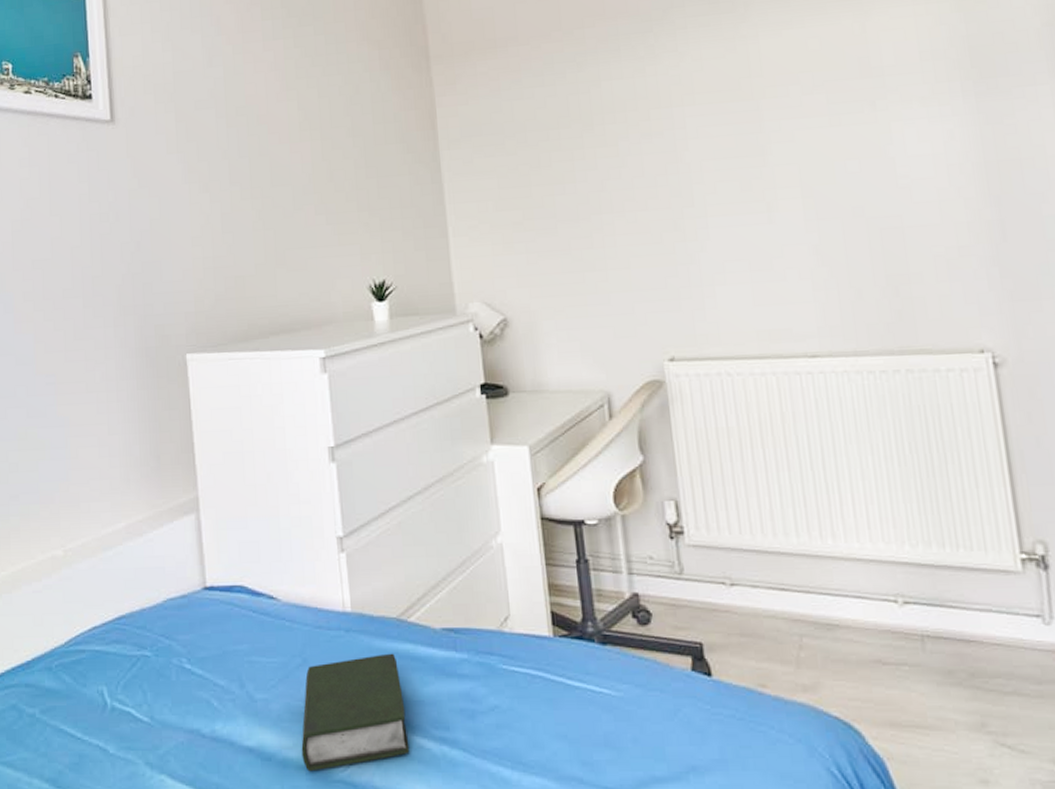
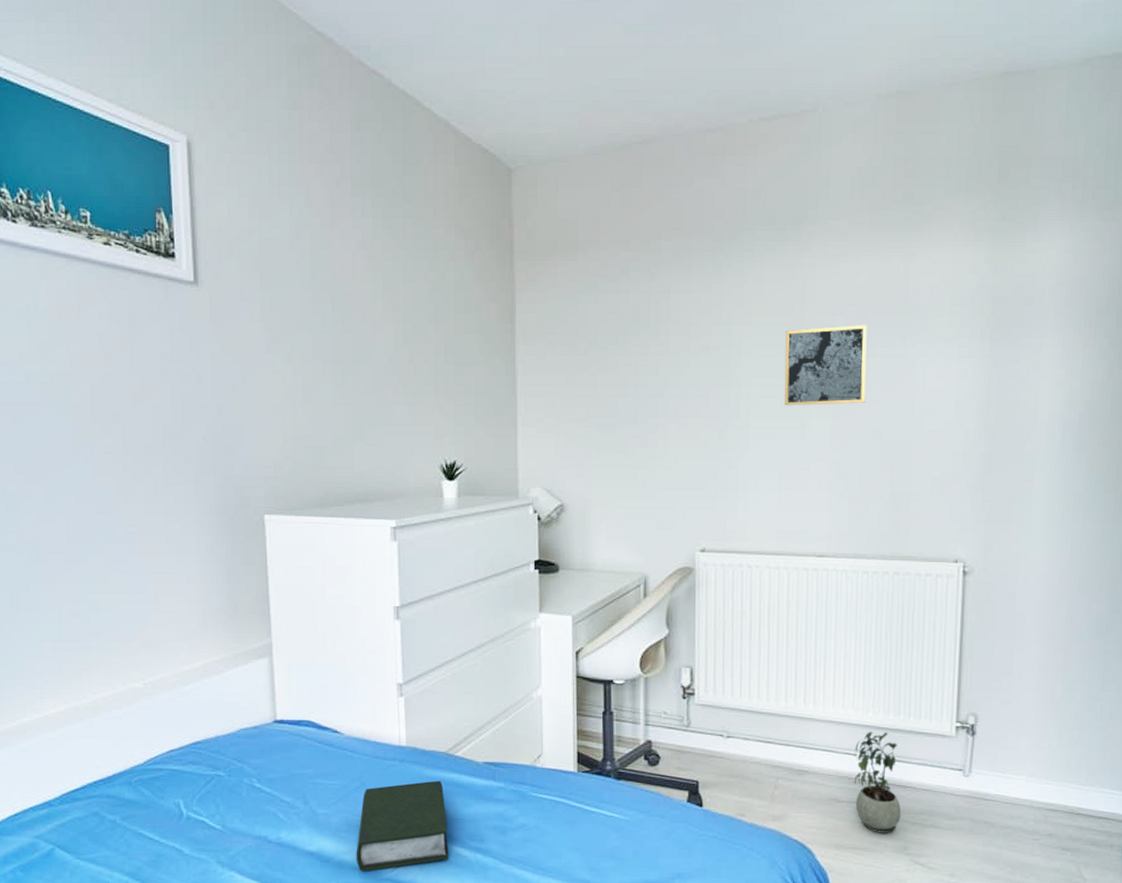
wall art: none [734,92,839,189] -> present [784,325,867,406]
potted plant: none [894,569,971,705] -> present [853,731,902,833]

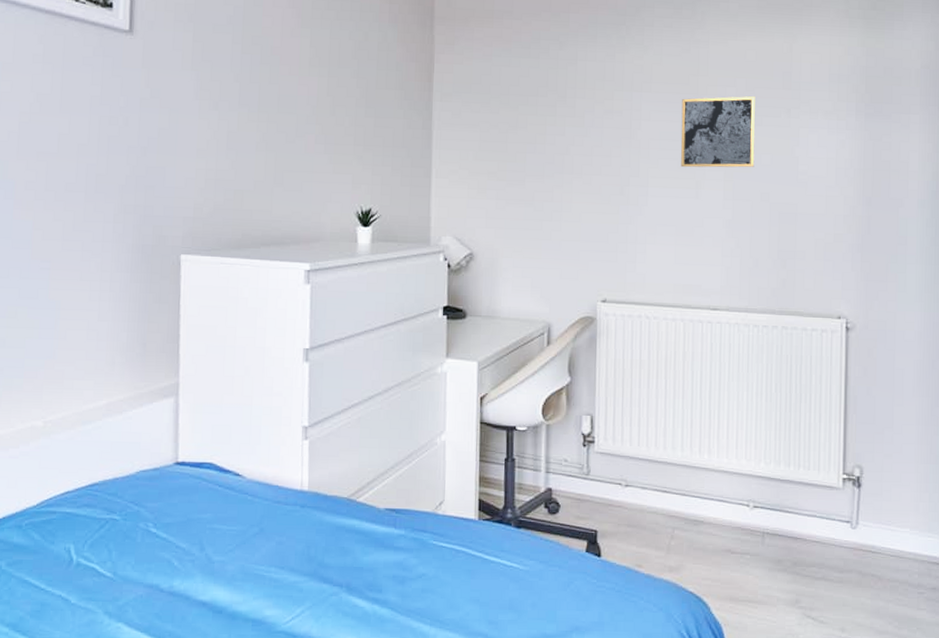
book: present [356,780,449,872] -> none [250,527,346,624]
potted plant: present [853,731,902,833] -> none [747,481,793,586]

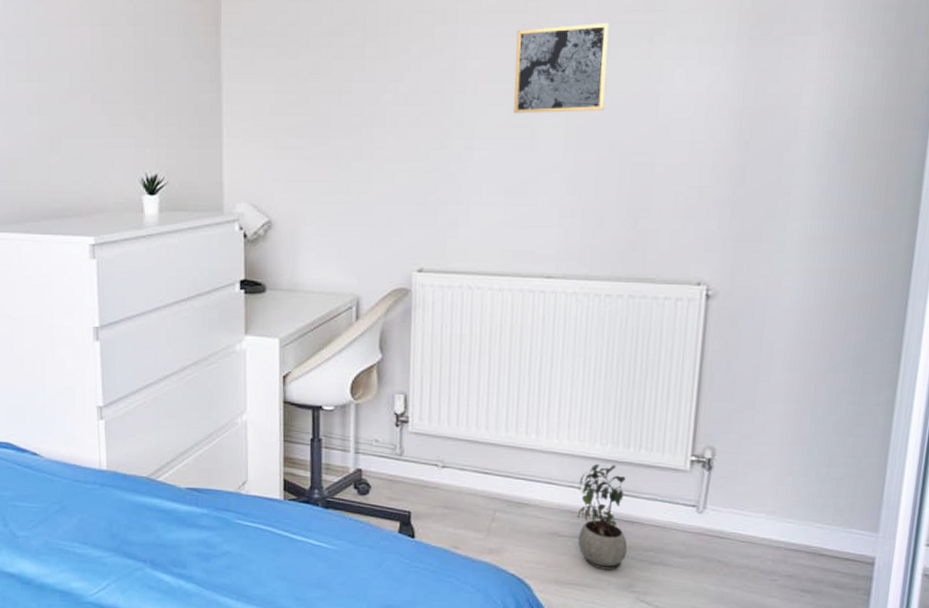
potted plant: none [747,481,793,586] -> present [577,463,628,570]

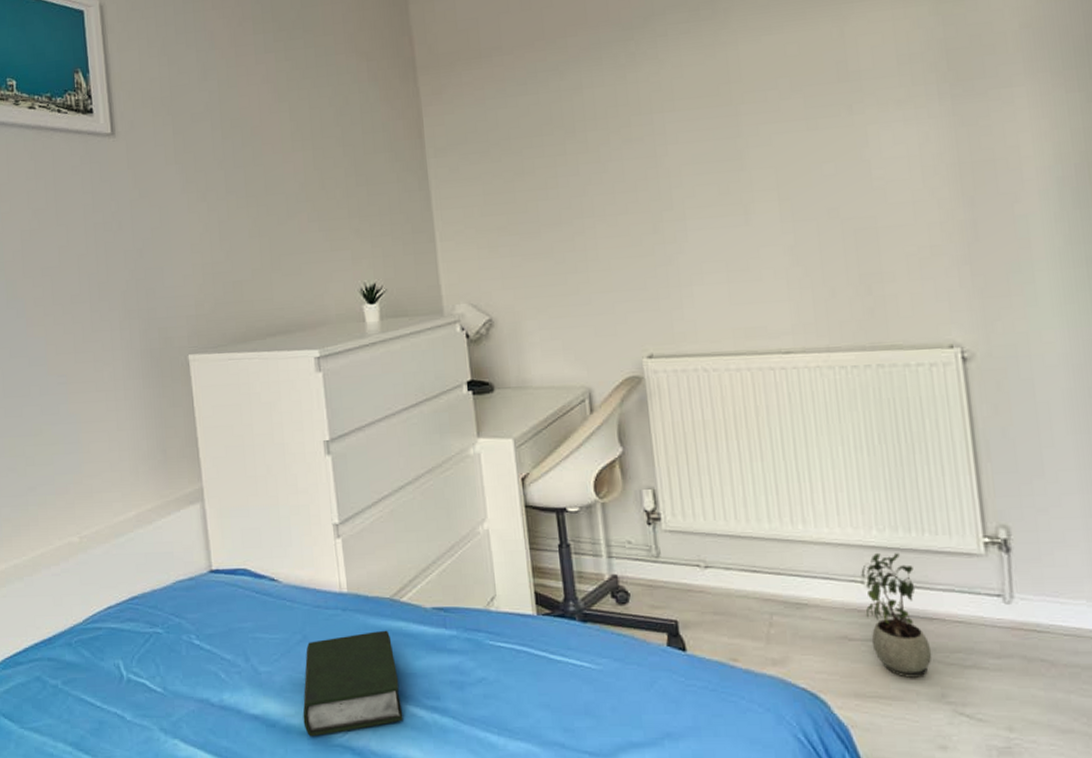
book: none [57,505,151,595] -> present [303,630,403,737]
wall art: present [514,23,609,114] -> none [713,97,815,192]

